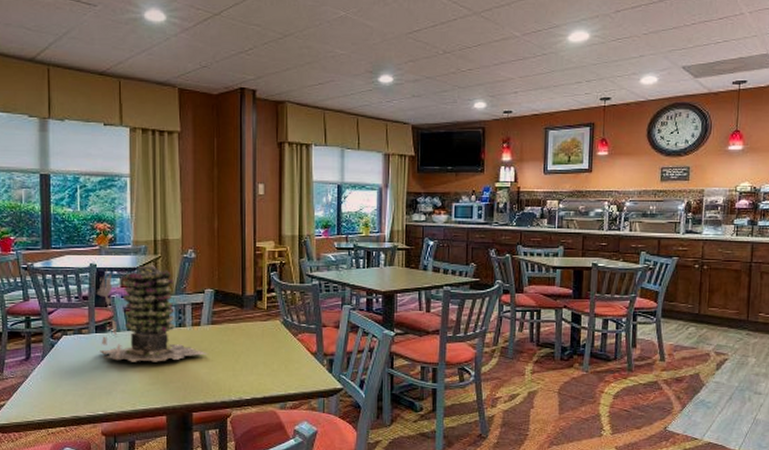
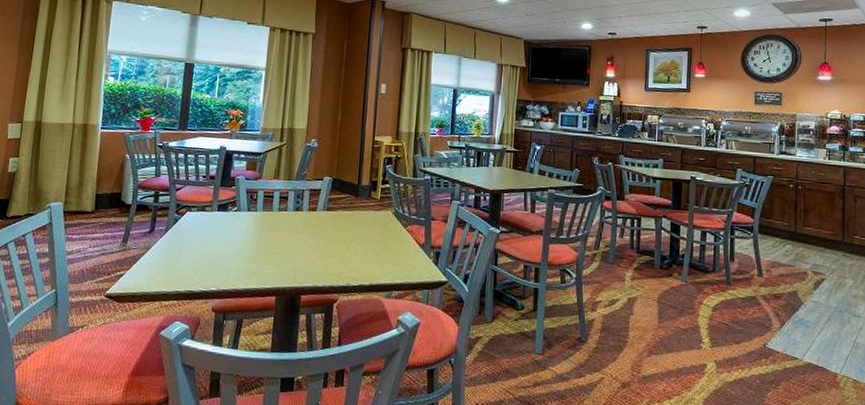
succulent plant: present [96,265,209,362] -> none [218,150,322,243]

